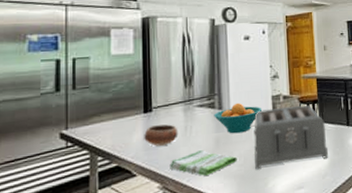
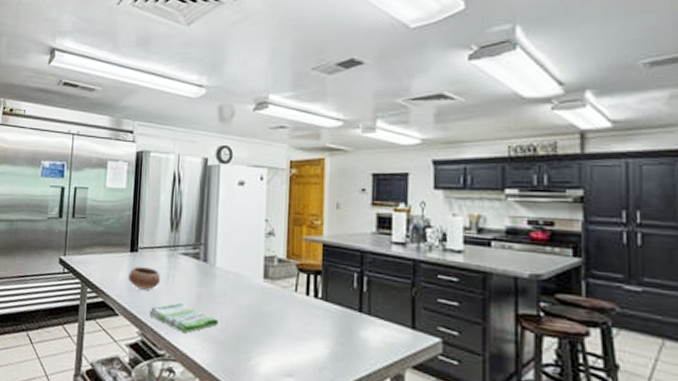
fruit bowl: present [214,102,263,134] -> none [198,257,252,294]
toaster: present [254,104,328,170] -> none [238,270,330,348]

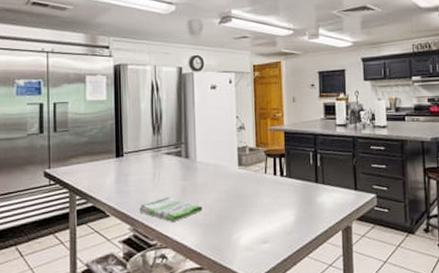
bowl: present [128,267,161,290] -> none [116,170,147,190]

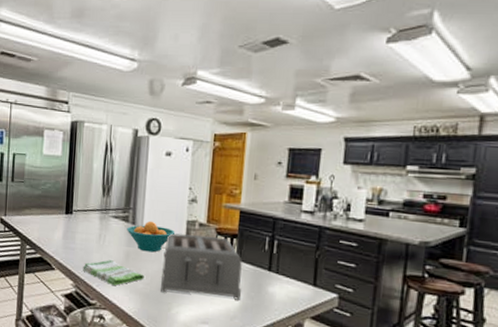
fruit bowl: none [180,152,228,183] -> present [127,221,176,253]
toaster: none [219,158,294,221] -> present [161,233,243,300]

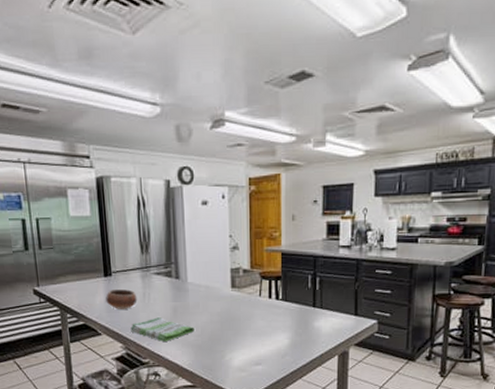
bowl: none [64,227,93,248] -> present [106,289,138,309]
fruit bowl: present [127,221,176,253] -> none [171,273,221,305]
toaster: present [161,233,243,300] -> none [211,281,289,342]

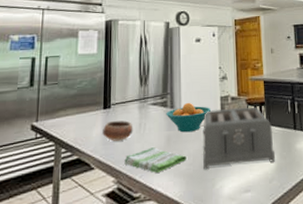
fruit bowl: none [171,273,221,305] -> present [166,102,212,133]
toaster: none [211,281,289,342] -> present [203,106,275,170]

